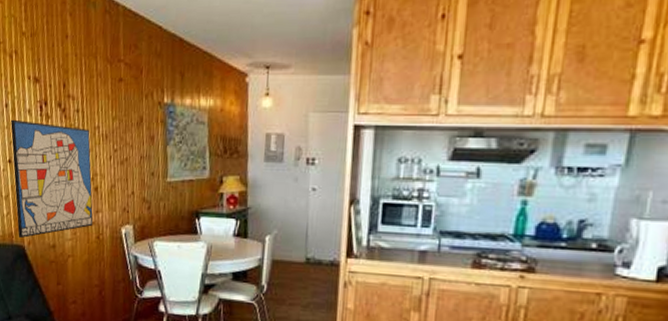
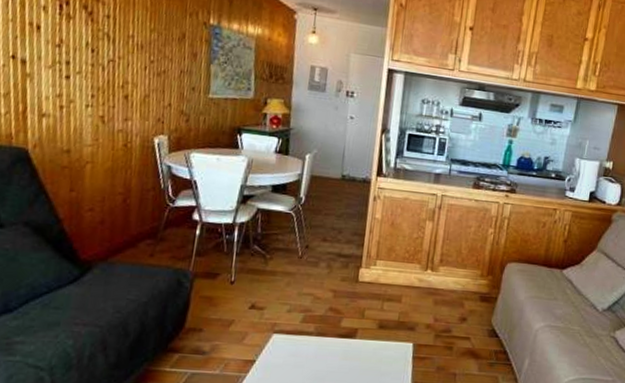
wall art: present [10,119,93,239] -> none [17,13,122,141]

